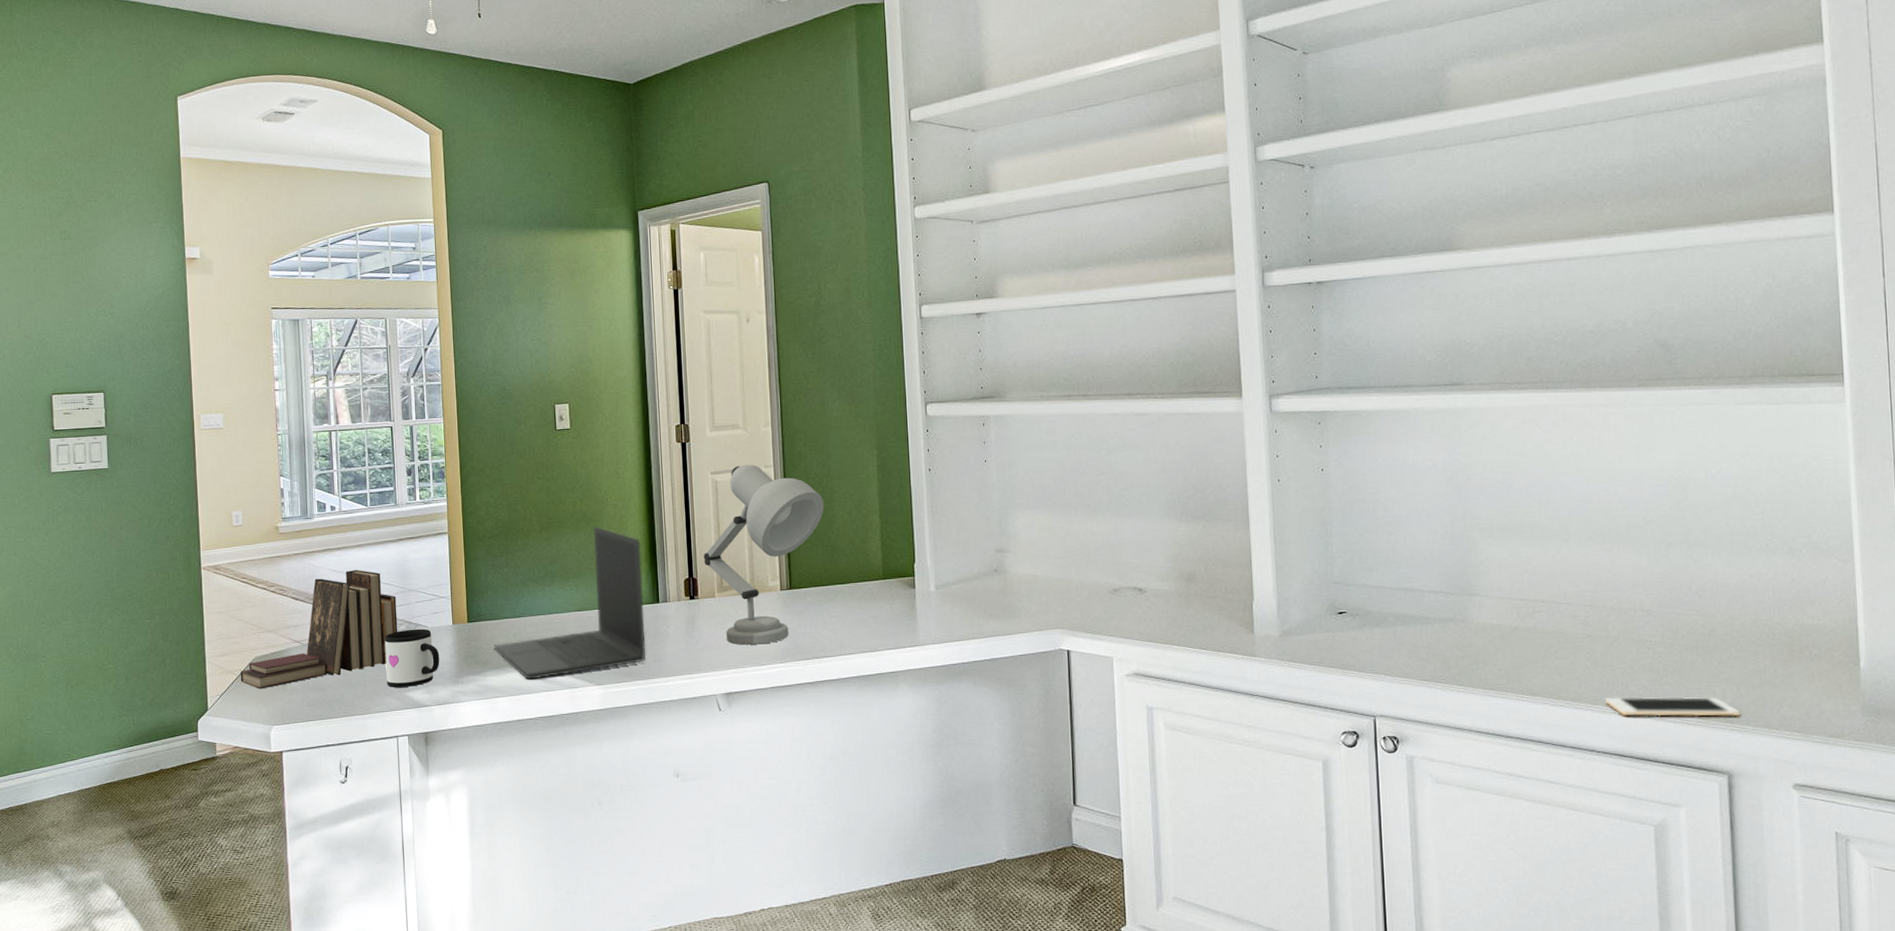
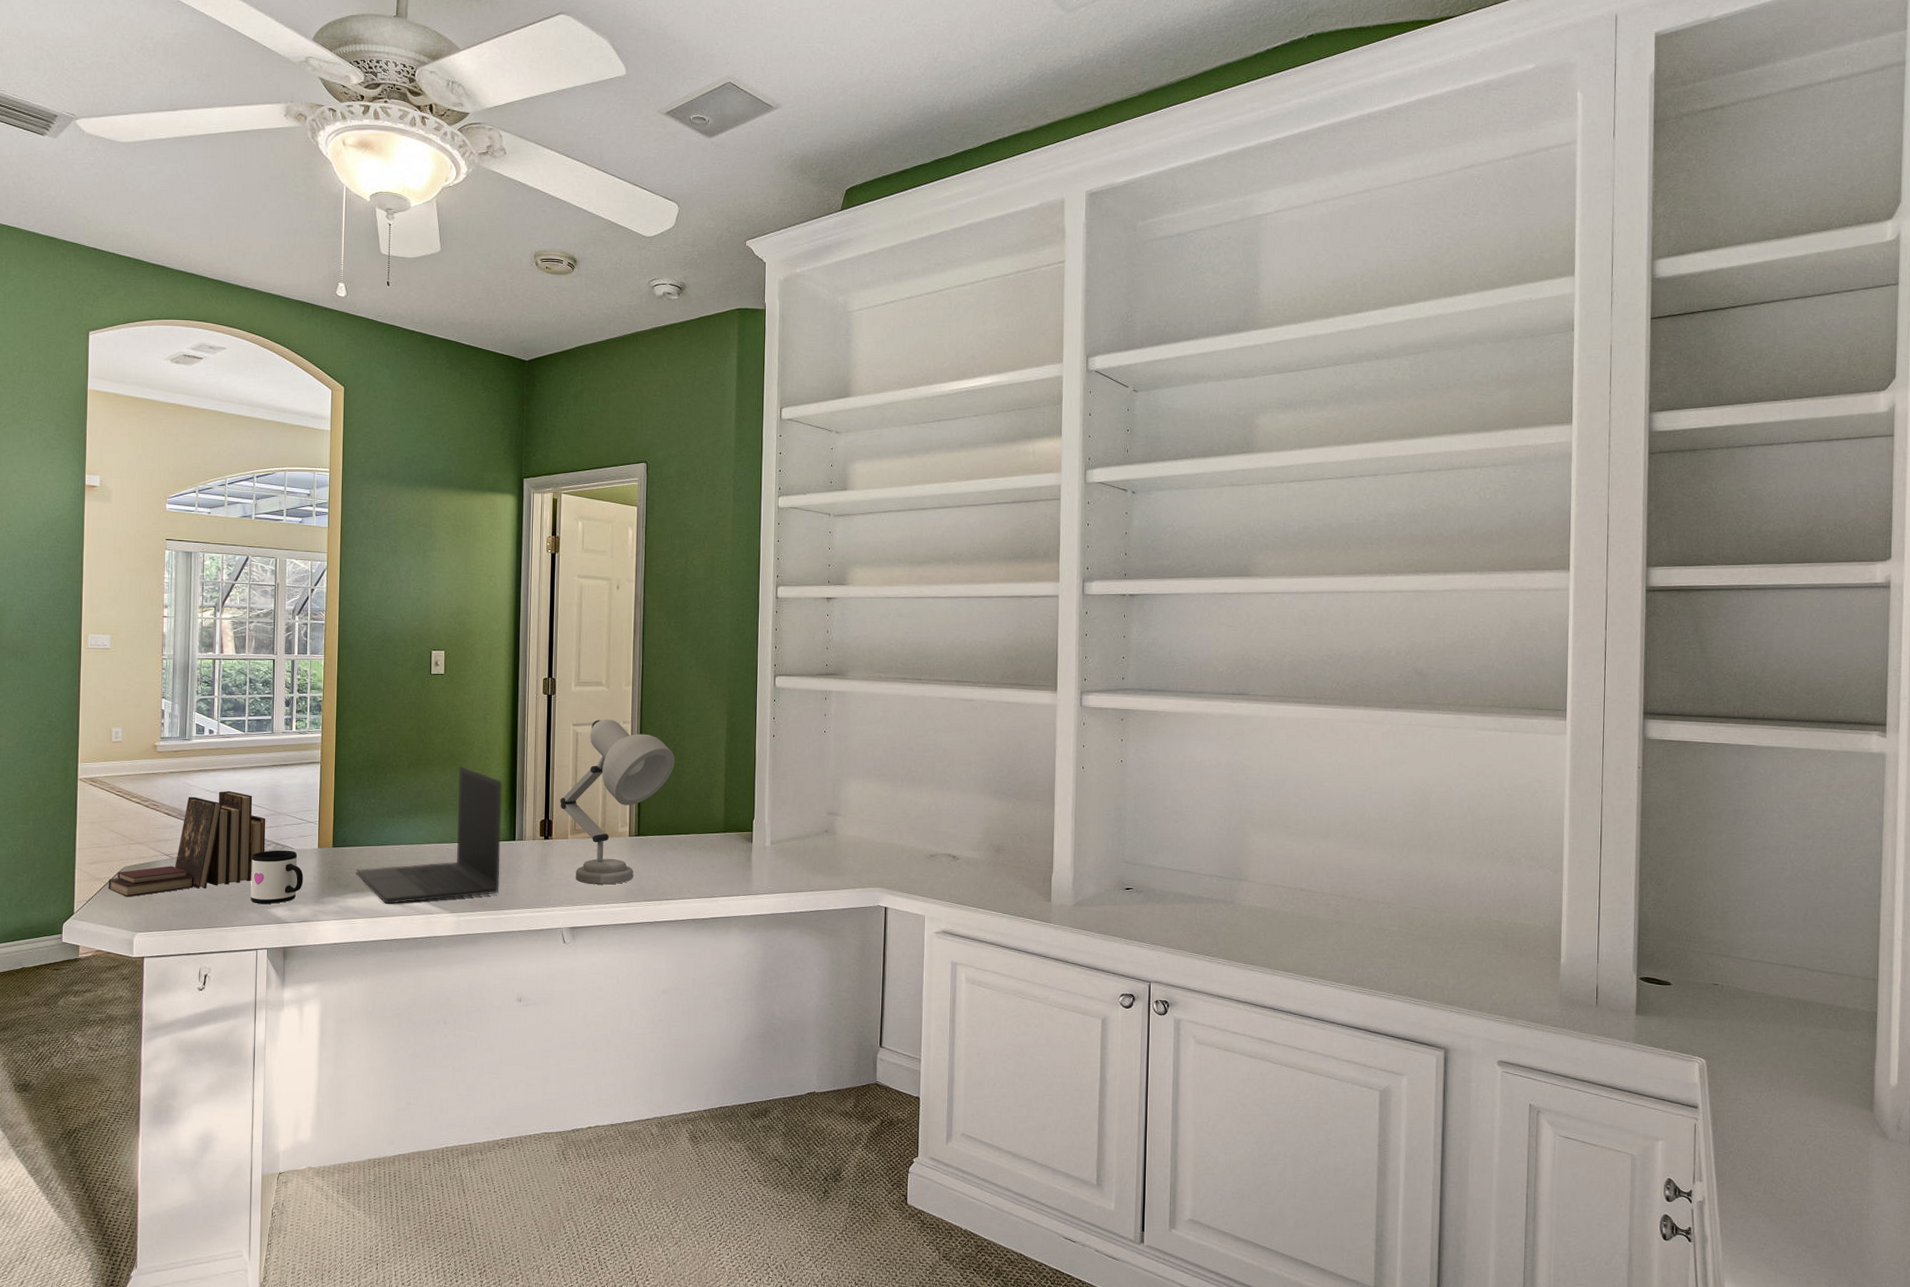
cell phone: present [1605,696,1741,717] -> none [1347,977,1459,1000]

